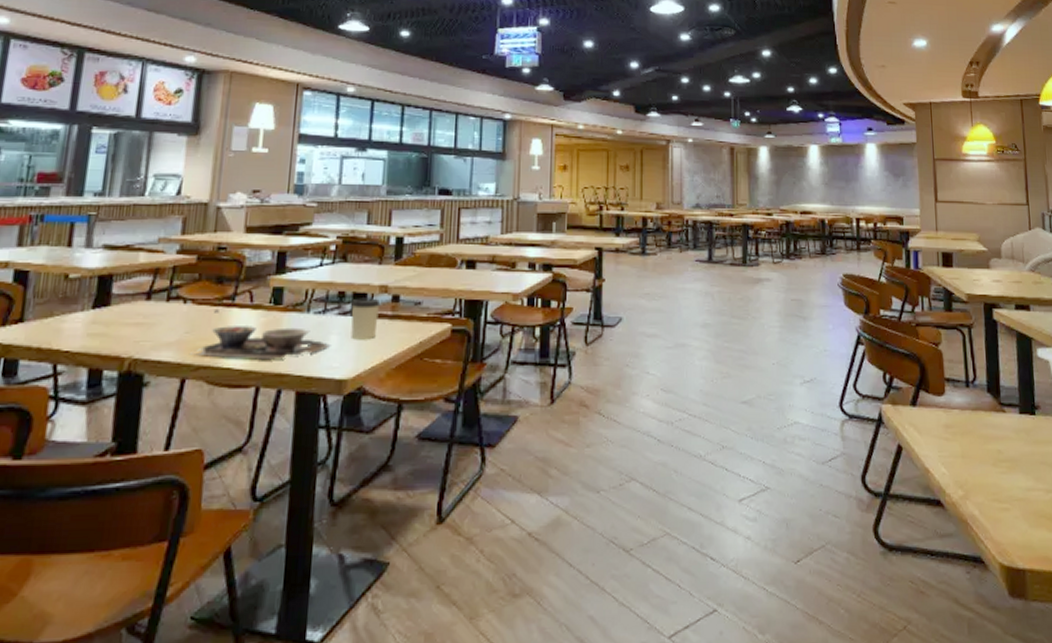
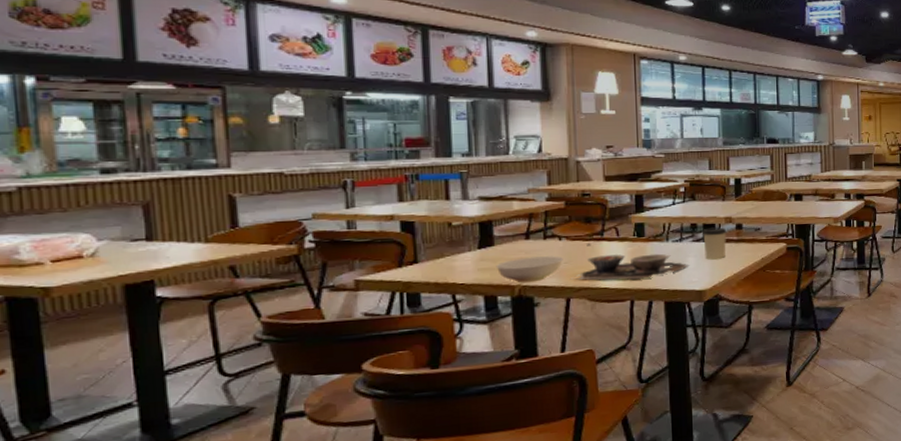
bowl: none [107,323,185,355] -> present [495,256,563,283]

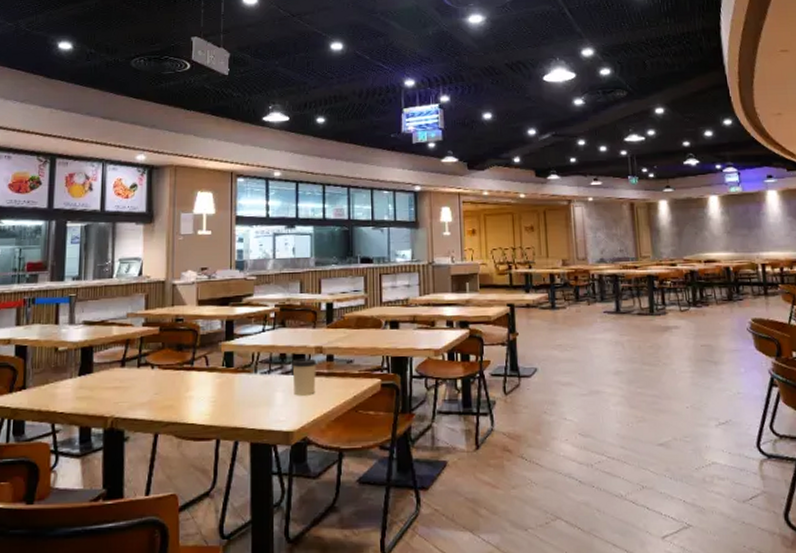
bowl: present [495,256,563,283] -> none [92,386,154,415]
food tray: present [571,242,690,281] -> none [160,372,277,417]

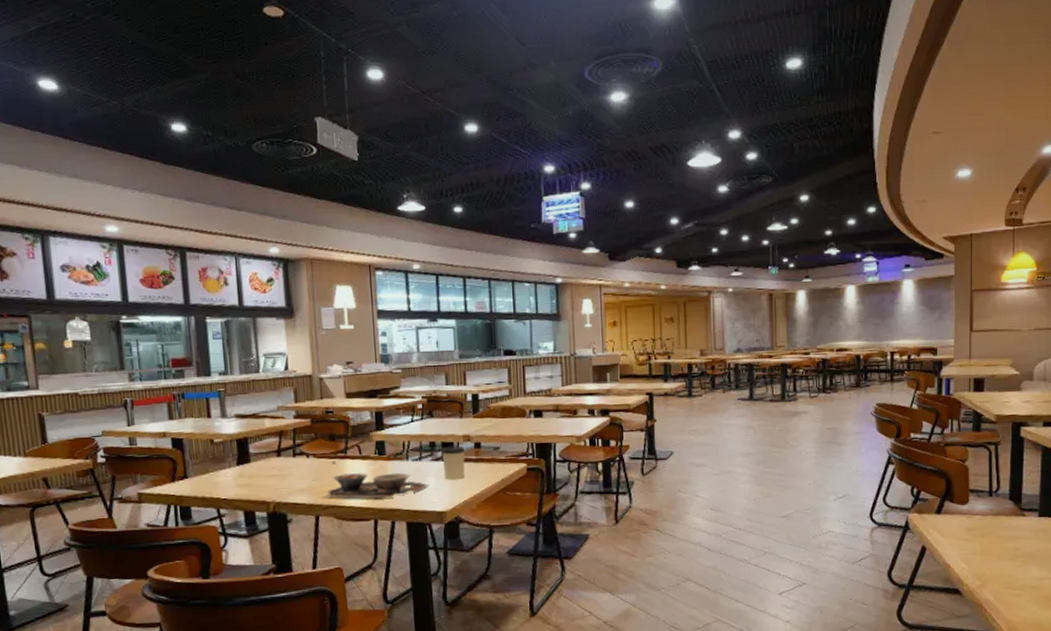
food tray: none [160,372,277,417] -> present [319,460,430,500]

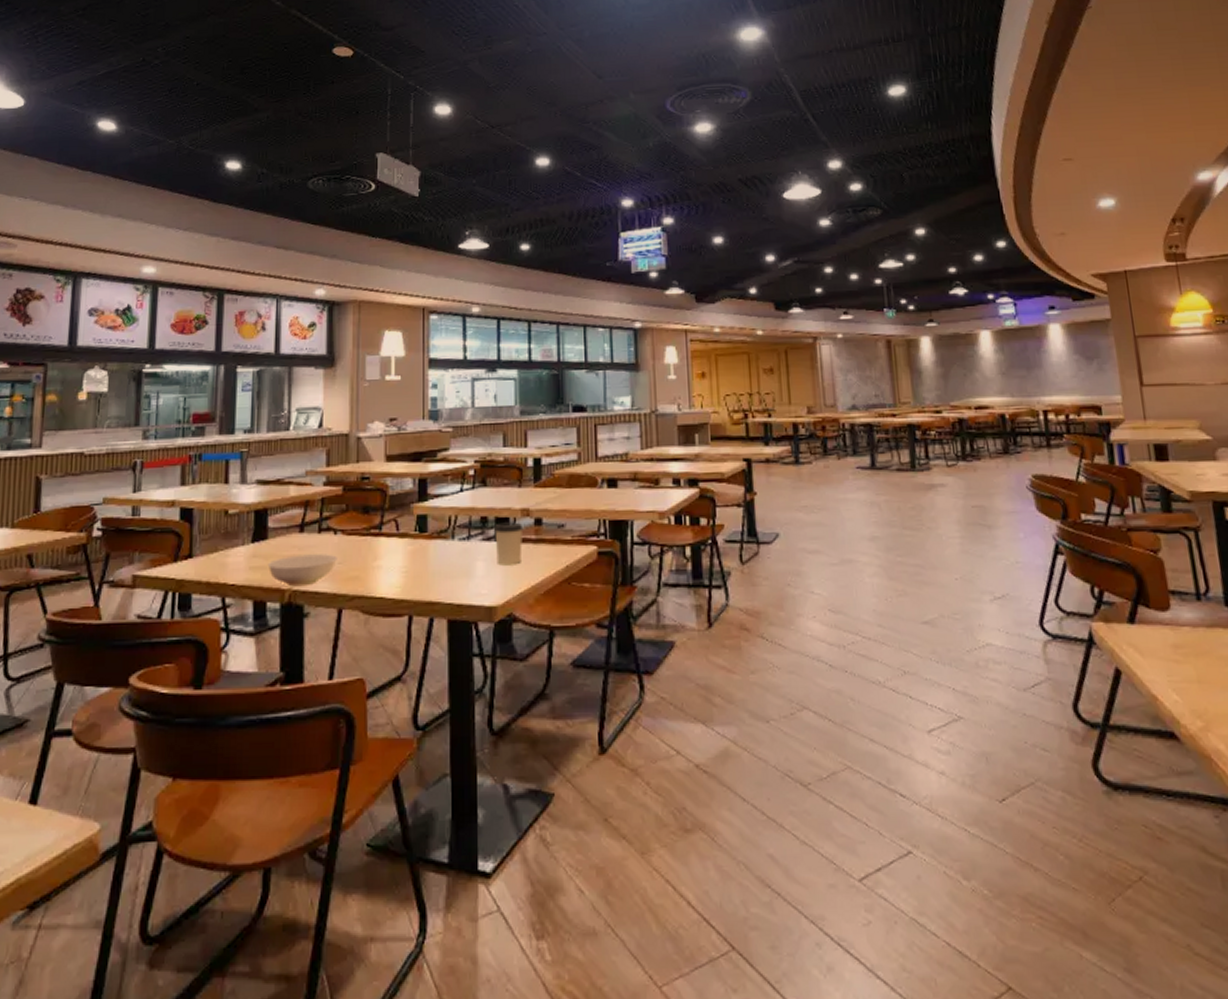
bowl: none [252,473,311,500] -> present [267,554,337,587]
food tray: present [319,460,430,500] -> none [344,538,478,590]

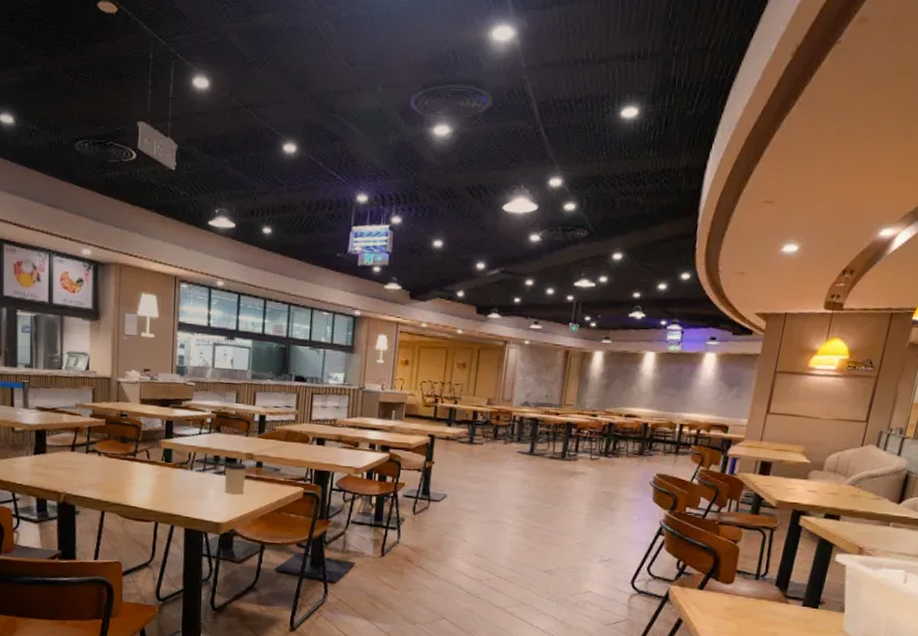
bowl: present [267,554,337,587] -> none [47,468,101,492]

